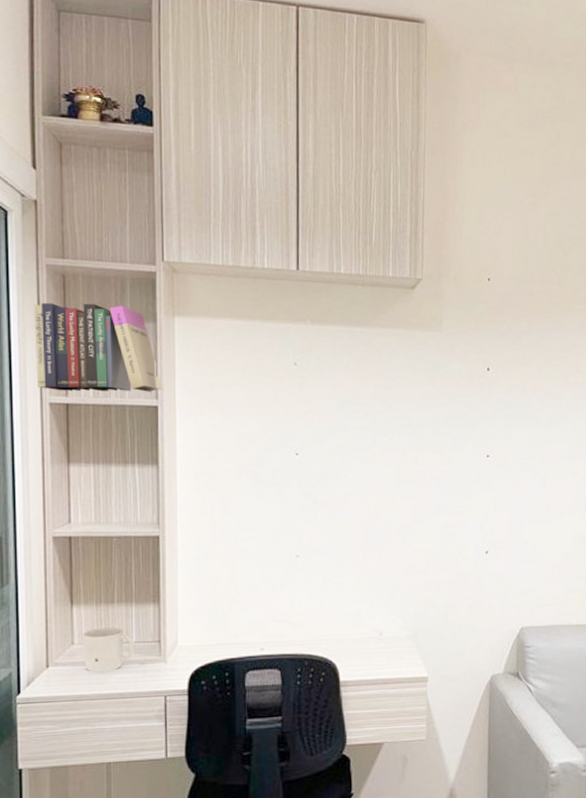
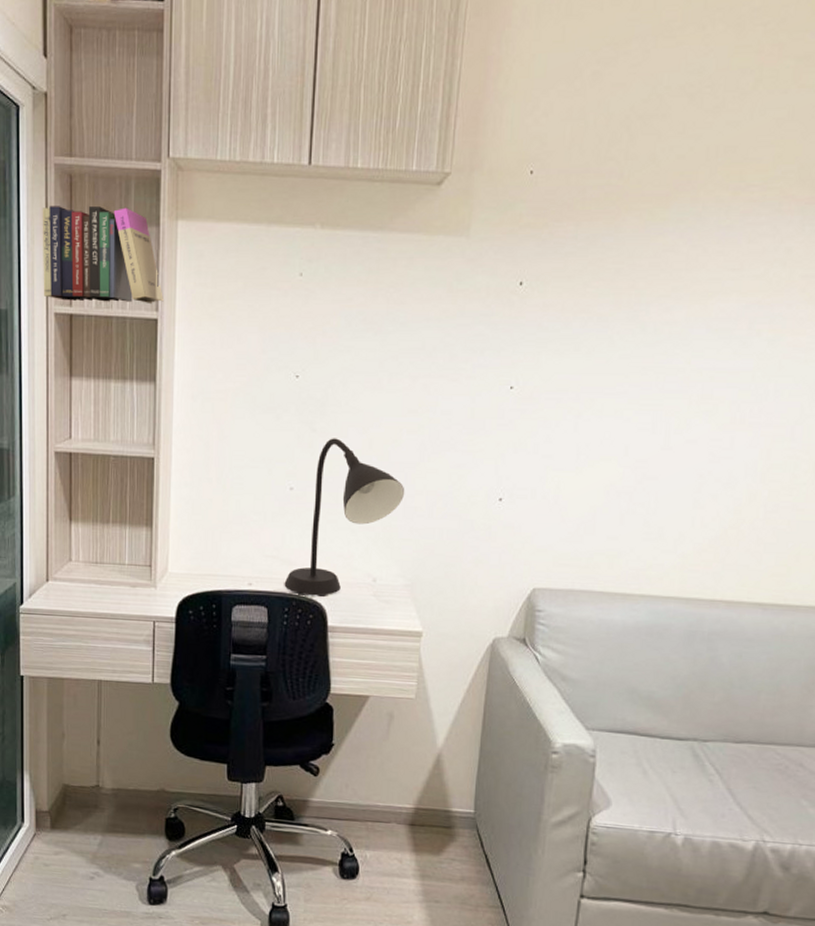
mug: present [83,627,135,672] -> none [79,547,127,591]
desk lamp: none [295,507,403,655] -> present [284,438,405,596]

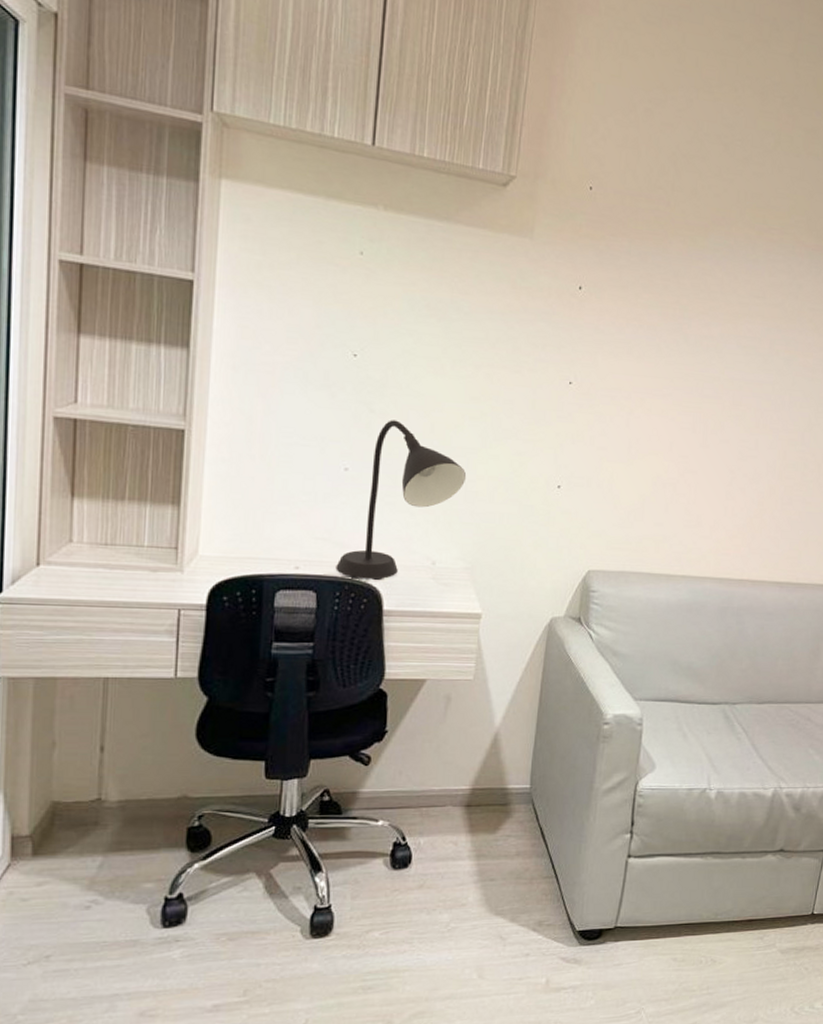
books: present [42,206,163,305] -> none [44,139,201,264]

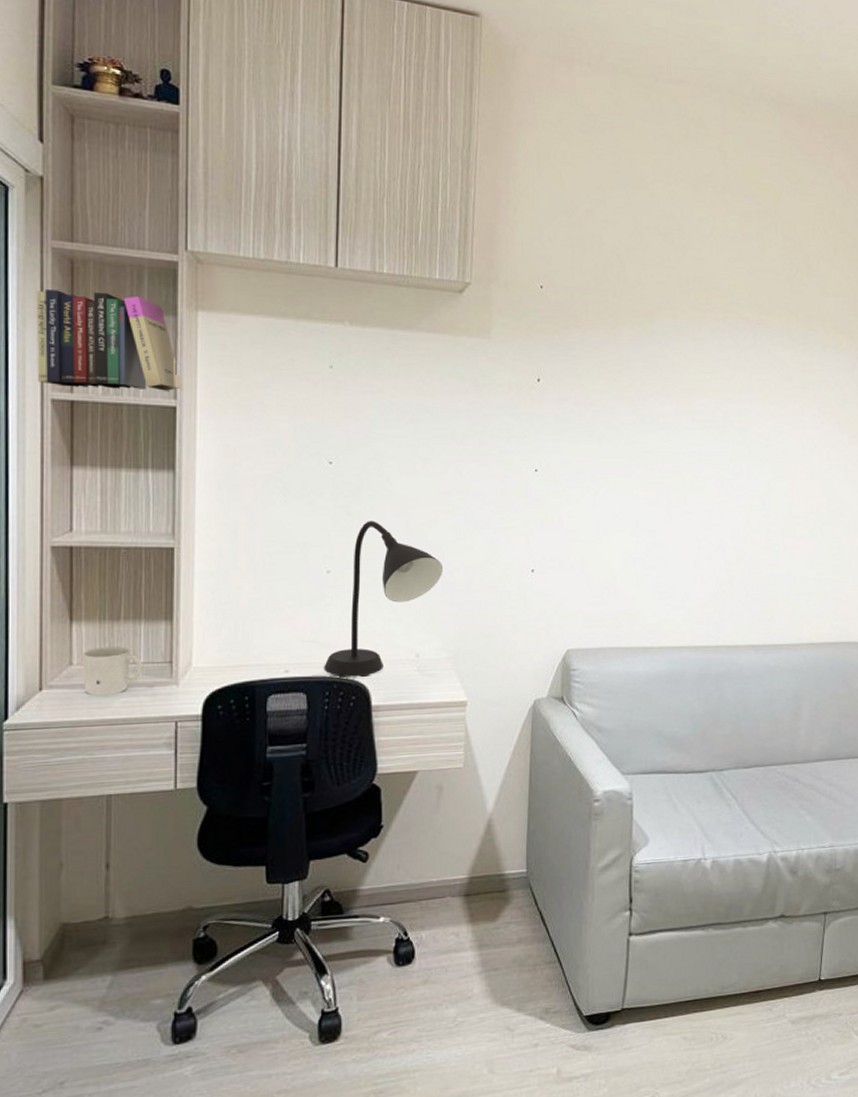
books: none [44,139,201,264] -> present [36,290,183,392]
mug: none [83,526,146,576] -> present [83,647,143,696]

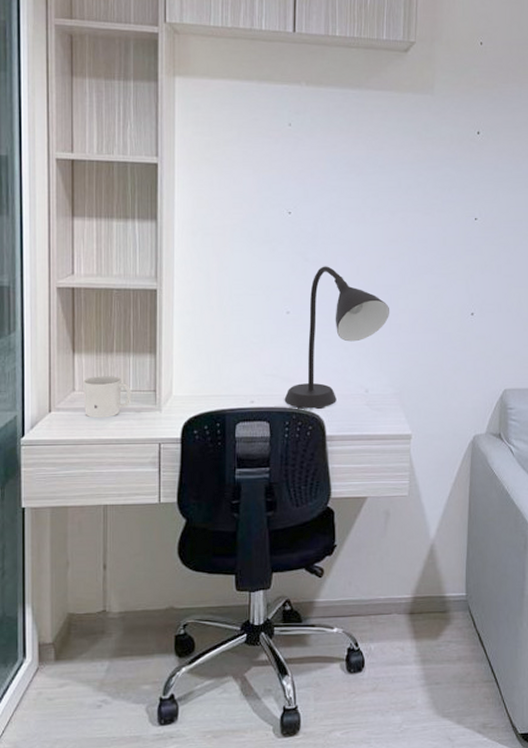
books: present [36,290,183,392] -> none [43,62,163,151]

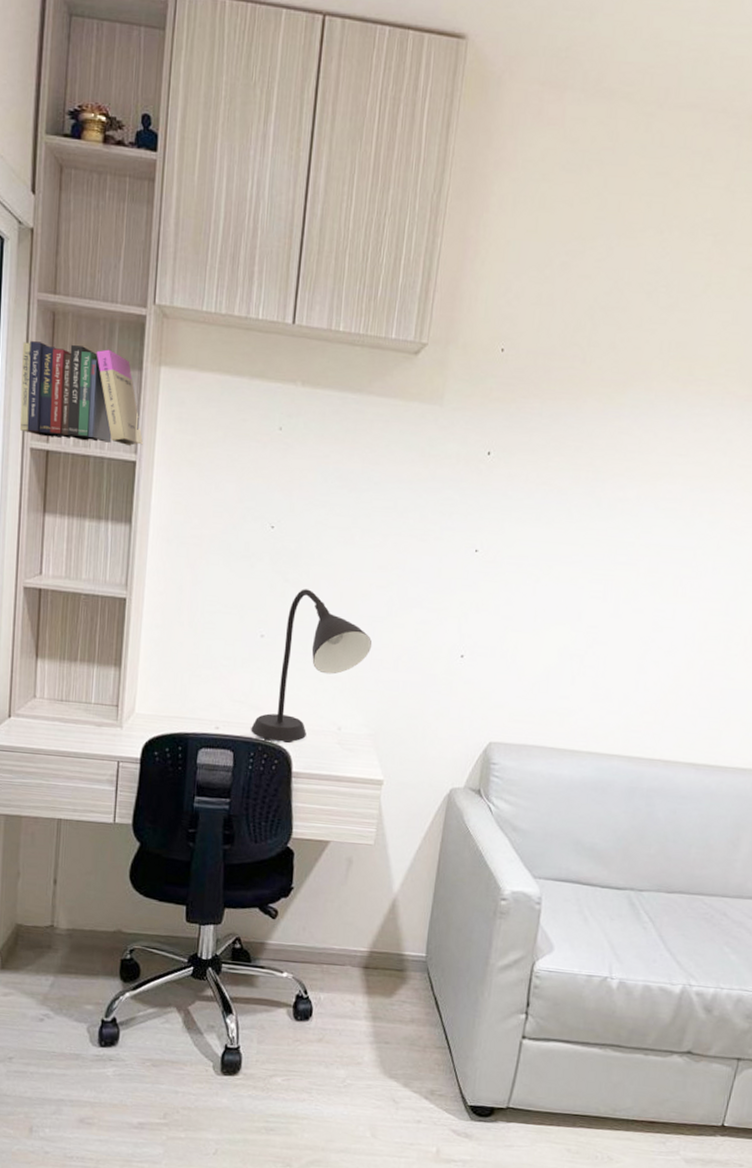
books: none [43,62,163,151] -> present [19,341,143,447]
mug: present [83,376,132,418] -> none [44,684,93,729]

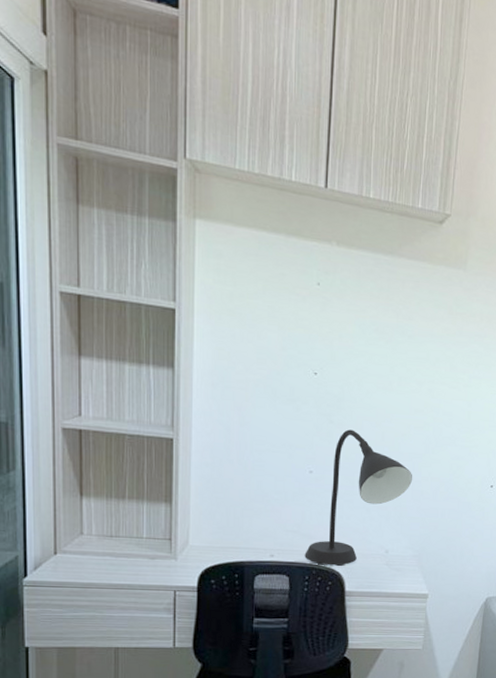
books: present [19,341,143,447] -> none [43,185,181,295]

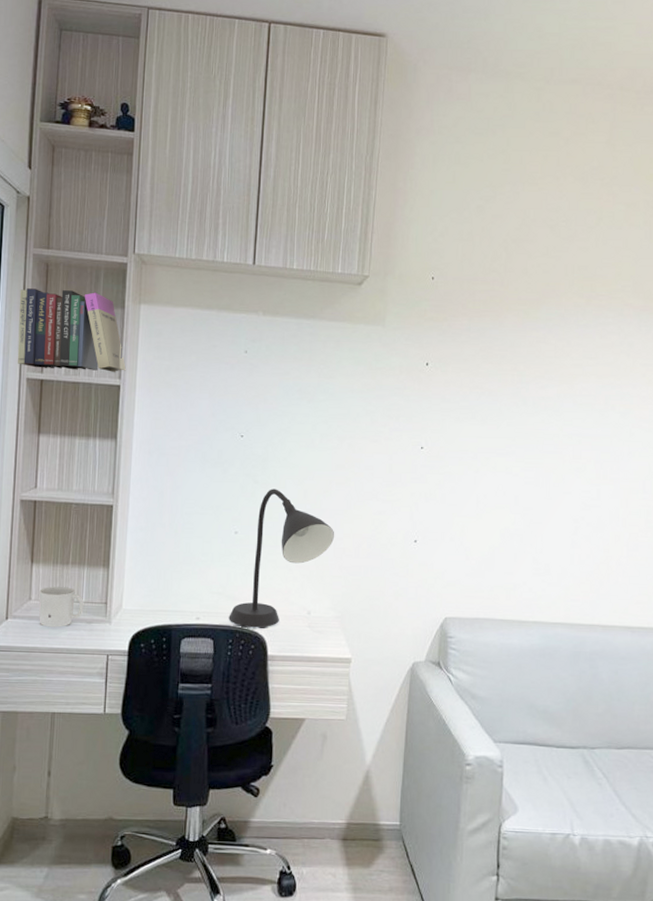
books: none [43,185,181,295] -> present [17,288,126,373]
mug: none [92,521,145,563] -> present [38,587,84,627]

